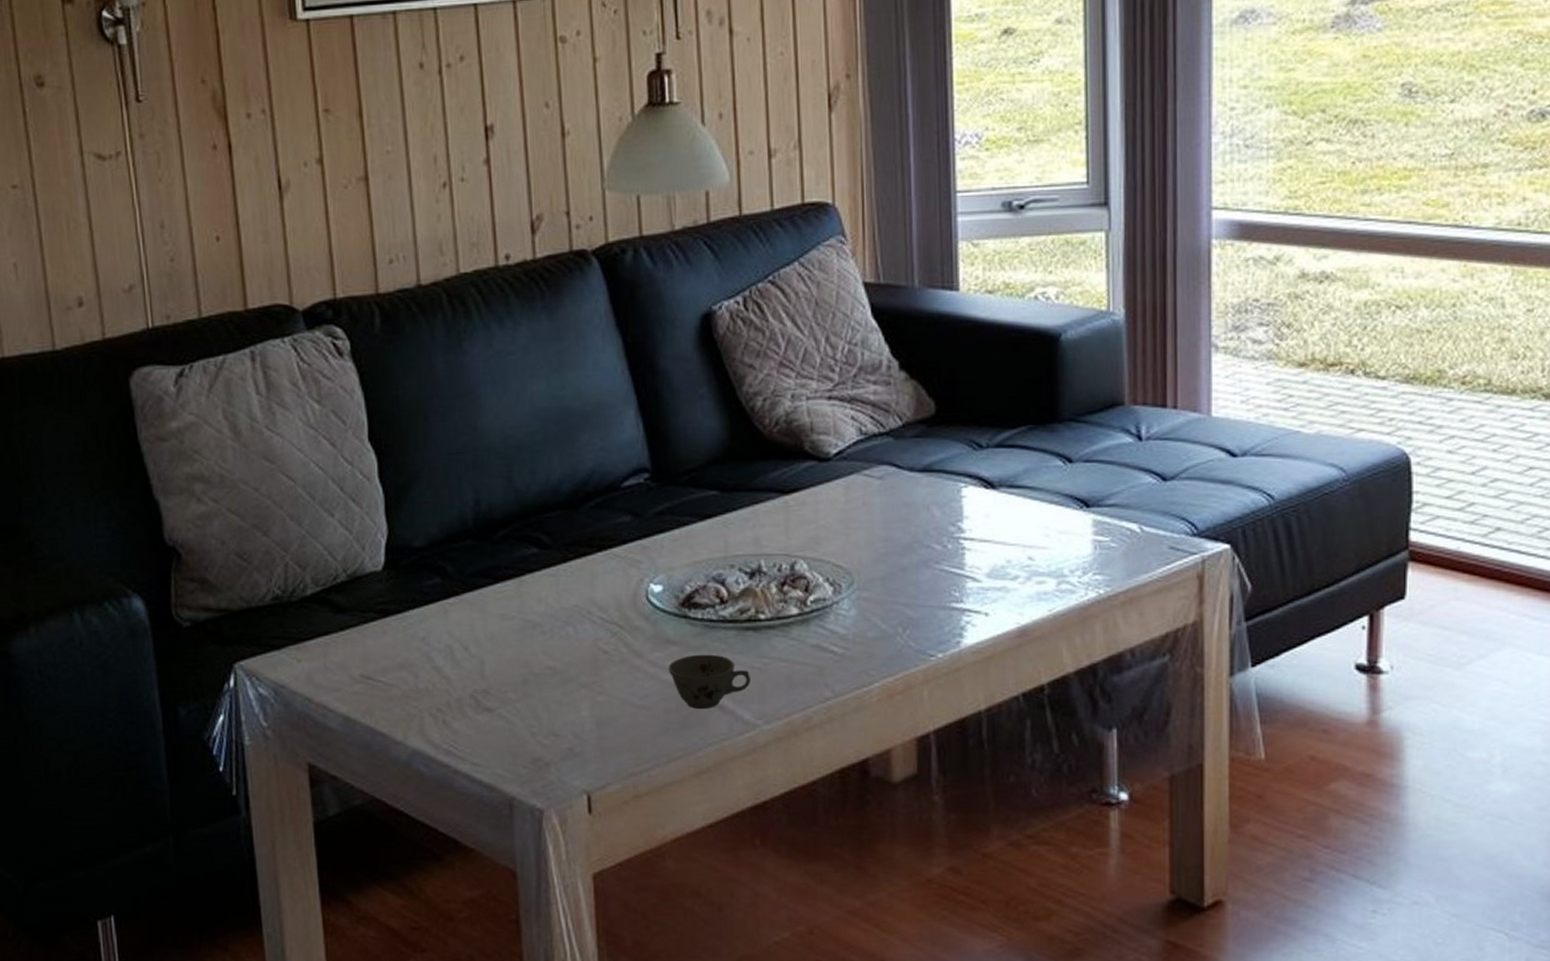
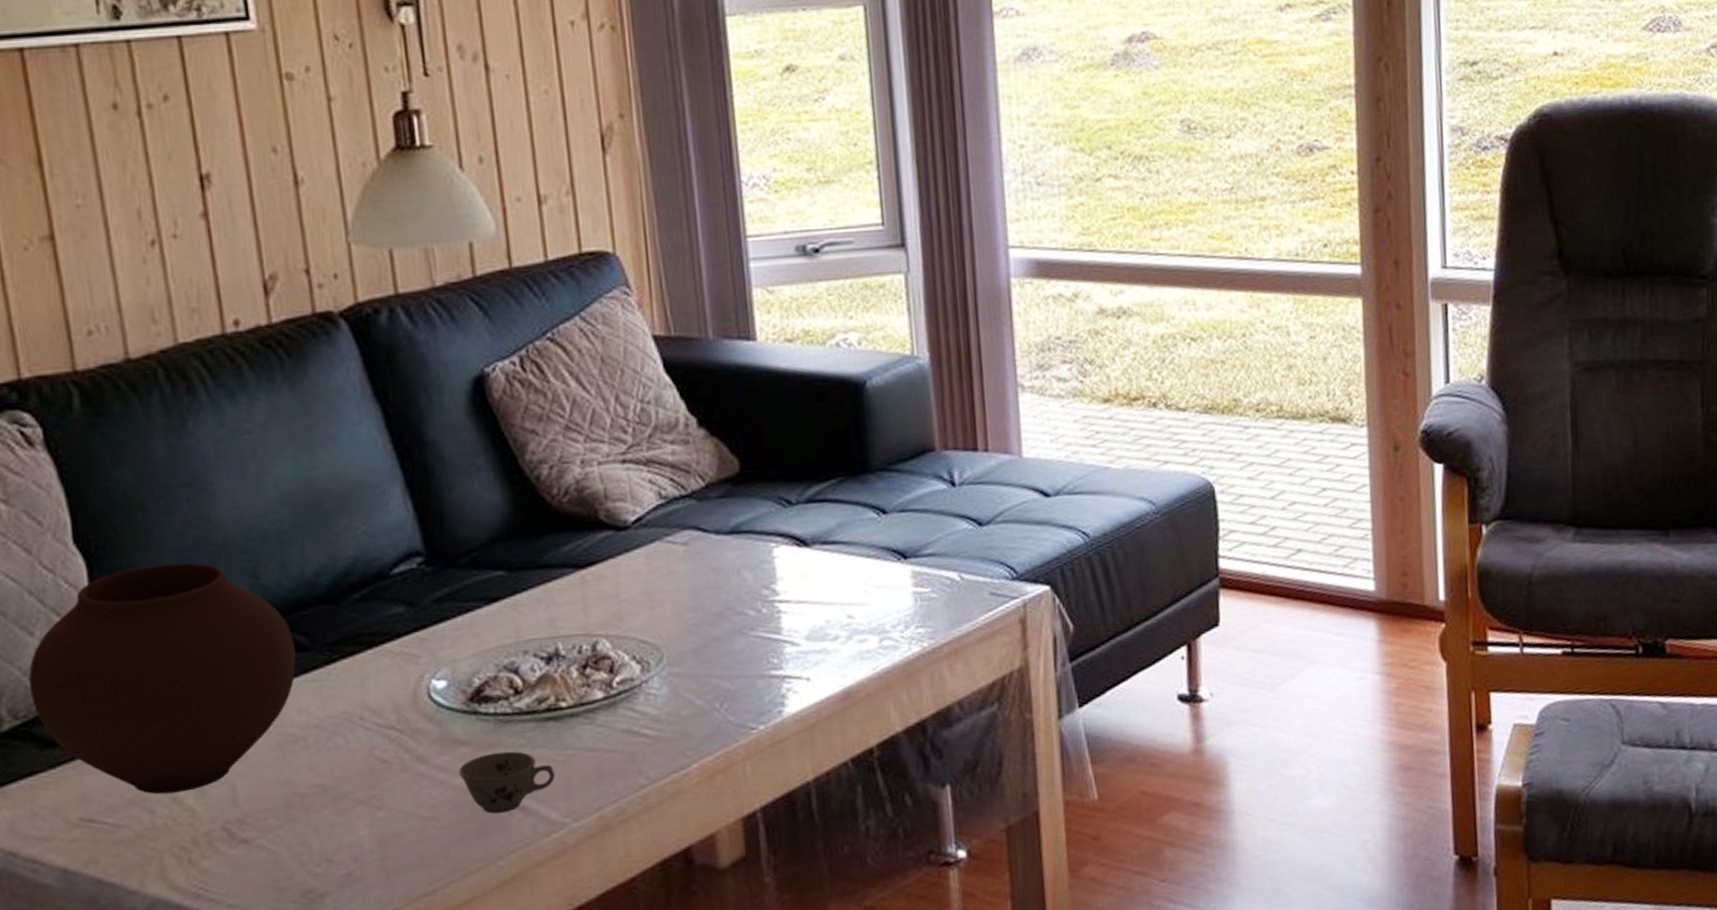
vase: none [328,464,539,662] -> present [28,562,296,795]

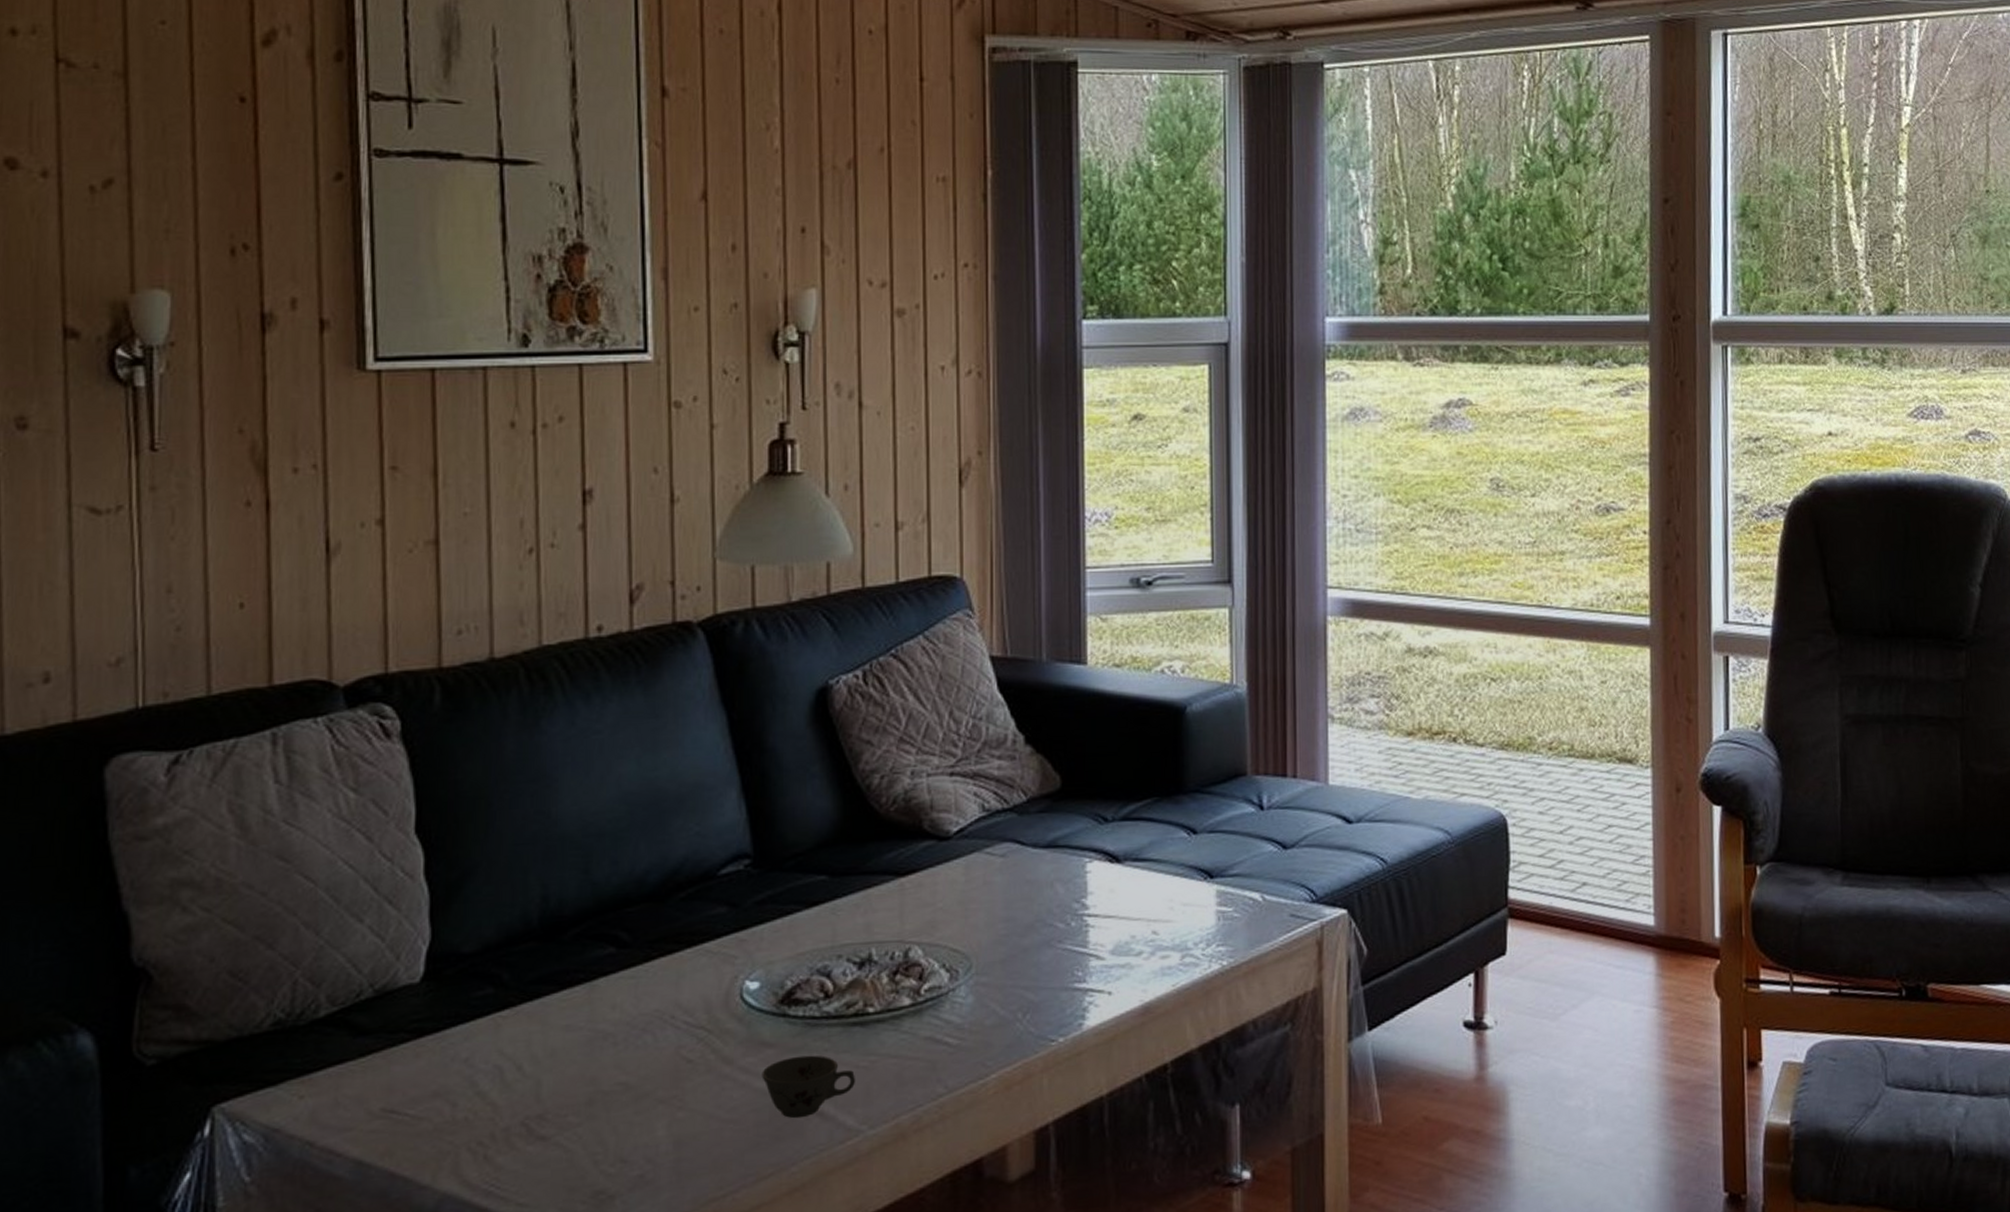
vase: present [28,562,296,795] -> none [351,856,616,1087]

